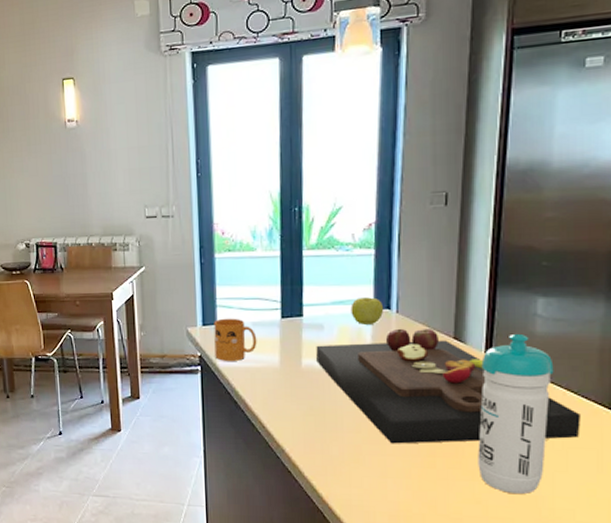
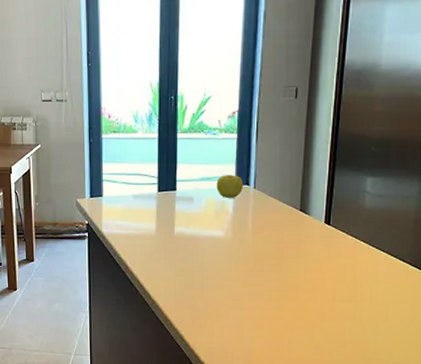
mug: present [214,318,257,361] -> none [100,191,137,228]
cutting board: present [316,329,580,444] -> none [187,202,398,300]
water bottle: present [478,333,554,494] -> none [317,207,379,340]

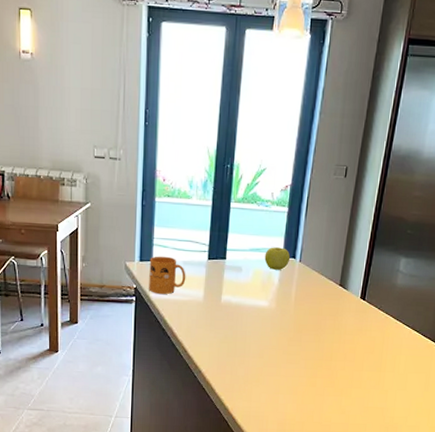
mug: none [100,191,137,228] -> present [149,256,186,294]

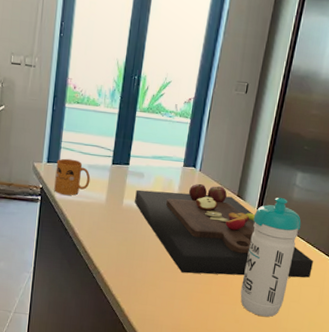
cutting board: none [234,275,419,368] -> present [135,184,313,278]
apple: present [264,247,291,270] -> none [166,155,191,178]
water bottle: none [346,284,406,406] -> present [240,197,302,317]

